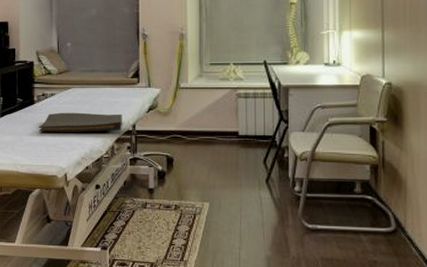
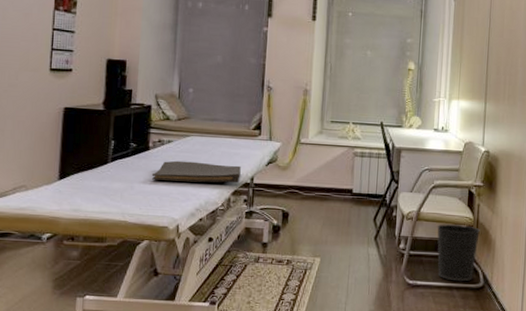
wastebasket: none [336,164,387,225] -> present [437,224,480,282]

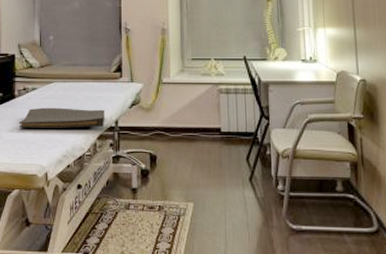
wastebasket: present [437,224,480,282] -> none [317,161,366,225]

